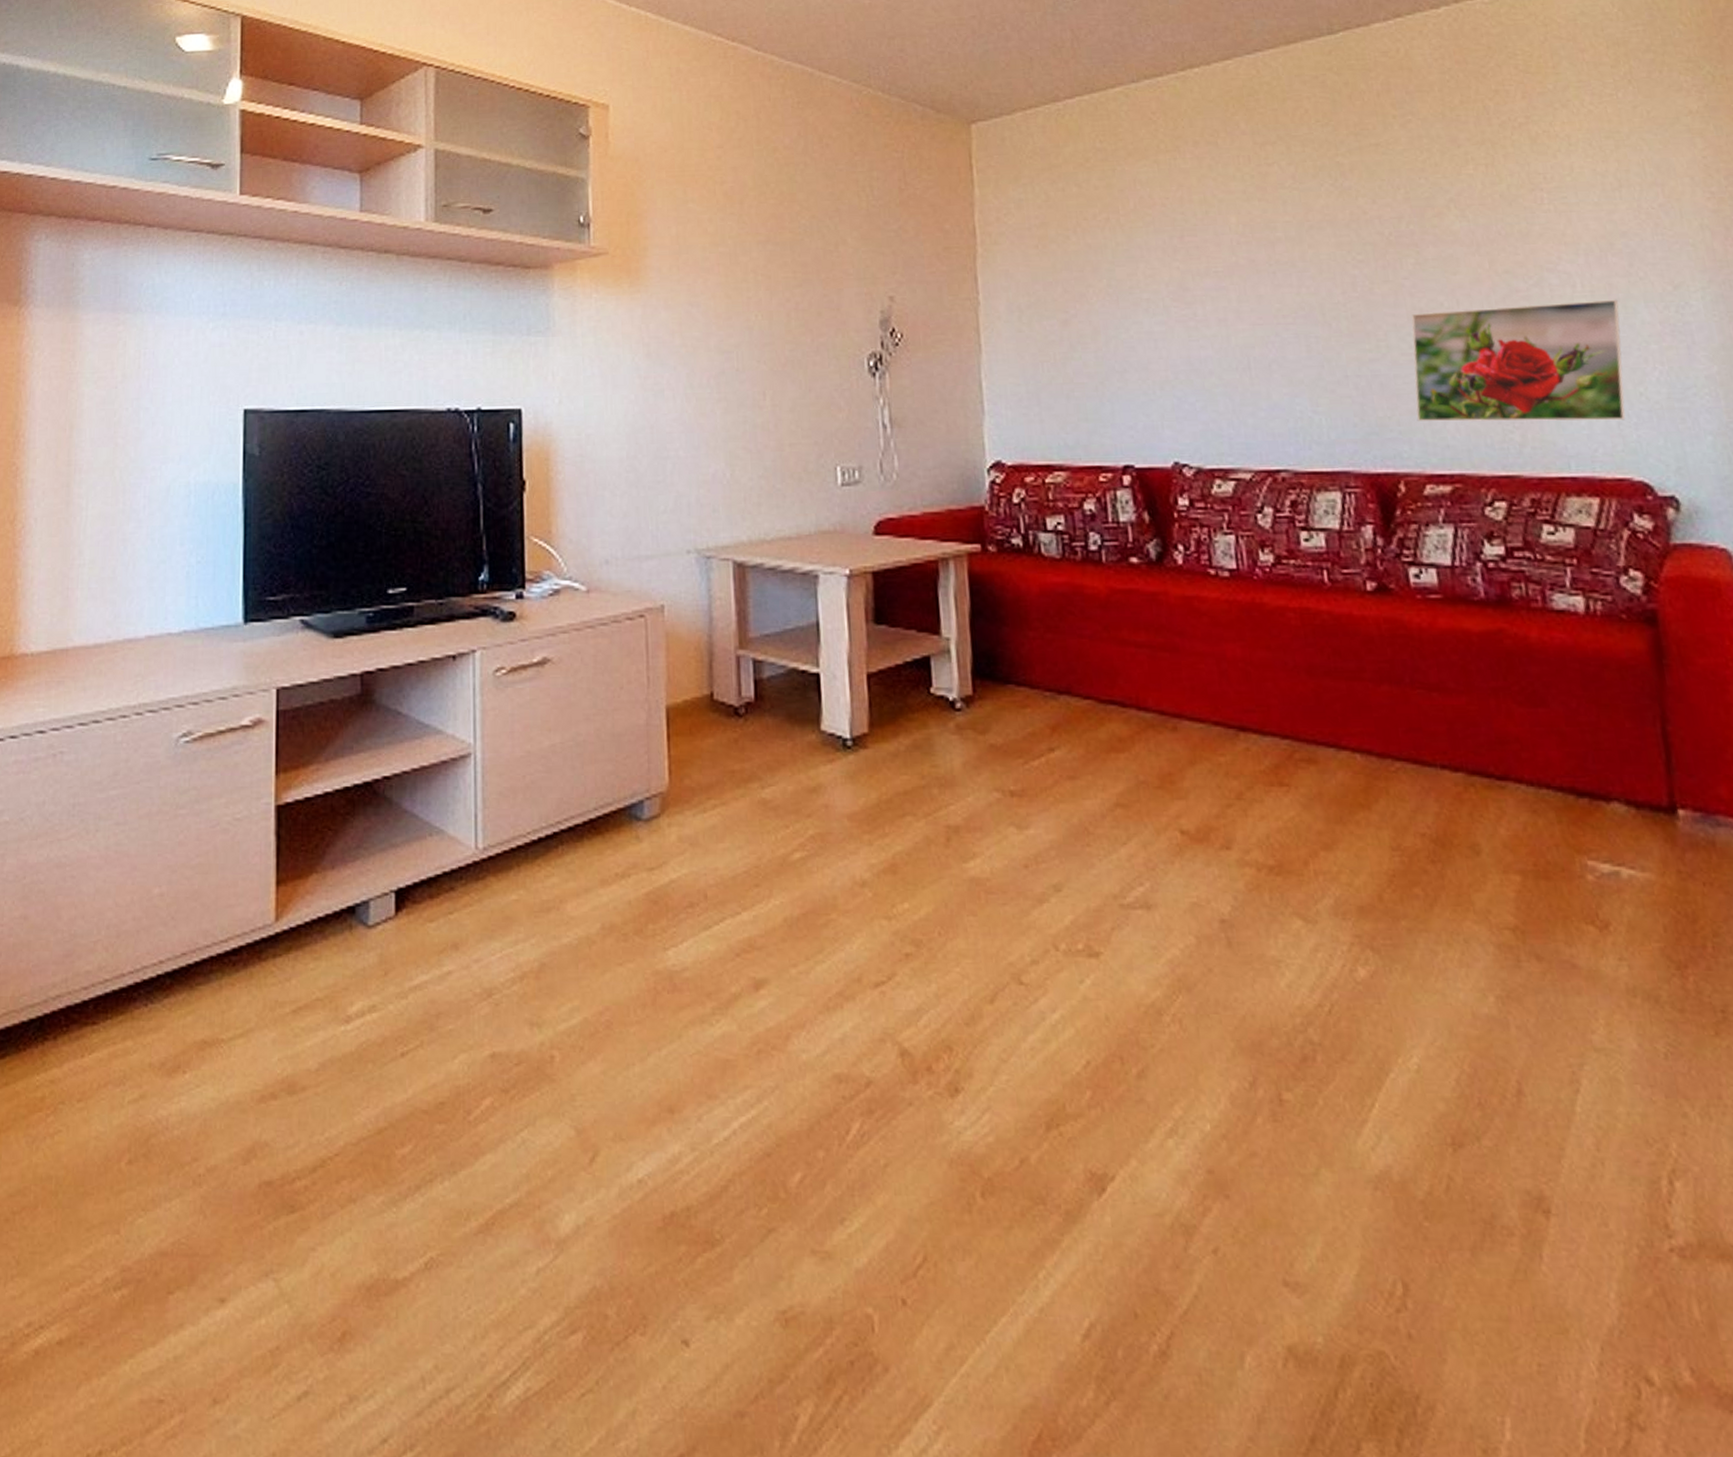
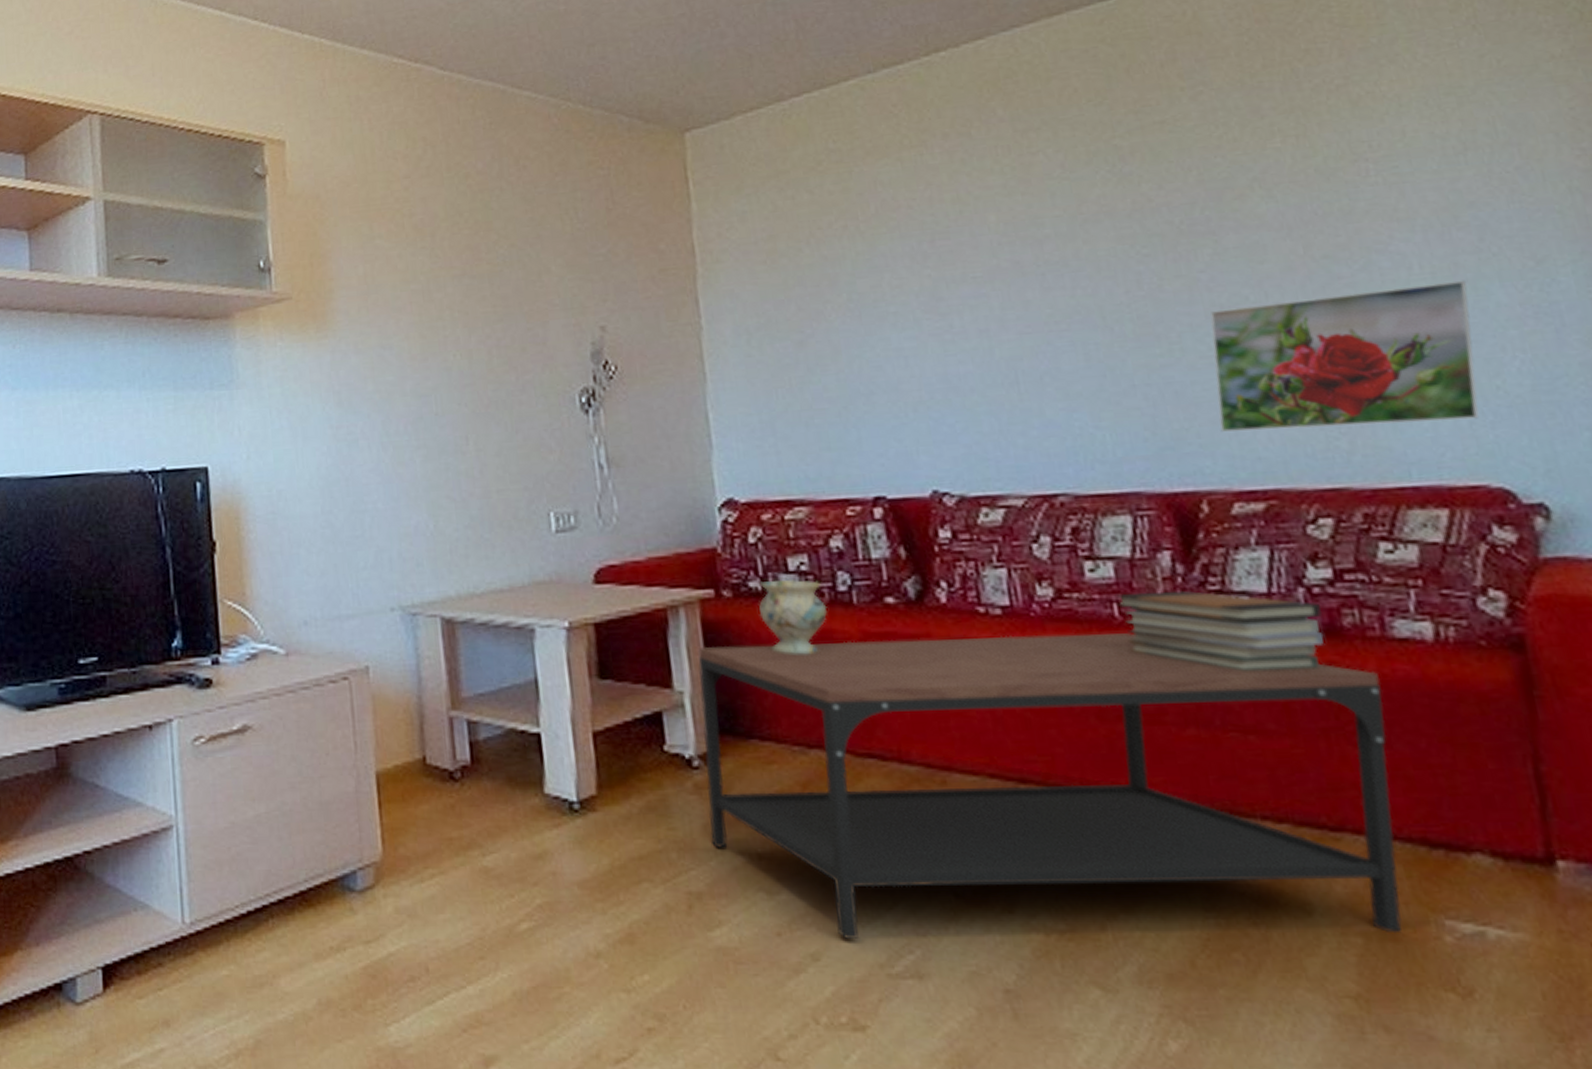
coffee table: none [964,596,1553,872] -> present [698,633,1402,939]
vase: none [1019,537,1080,608] -> present [759,579,827,655]
book stack: none [1325,561,1496,635] -> present [1114,590,1324,671]

